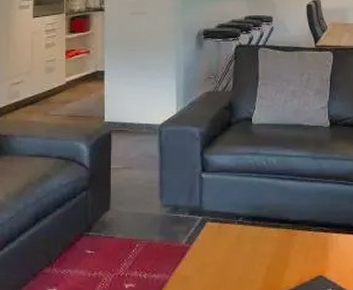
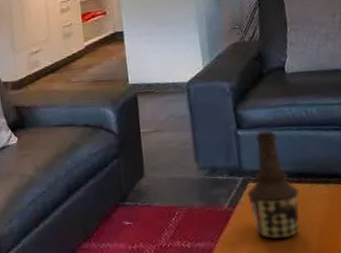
bottle: none [204,175,252,276] -> present [247,130,300,240]

